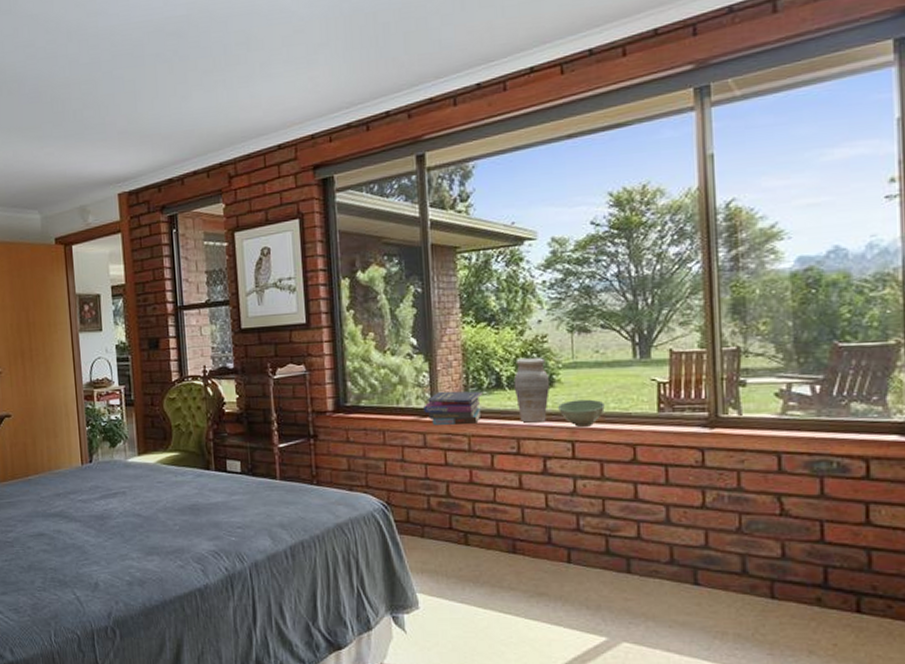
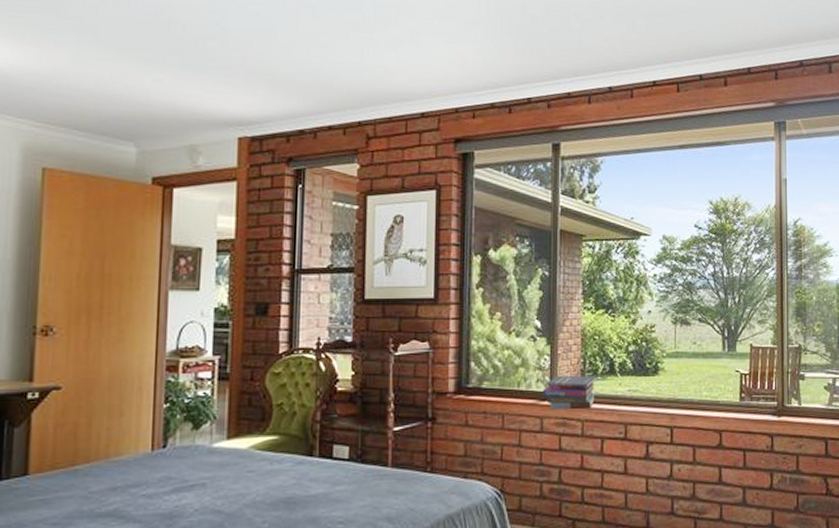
vase: present [513,358,550,424] -> none [624,346,655,410]
bowl: present [557,399,605,428] -> none [660,387,699,415]

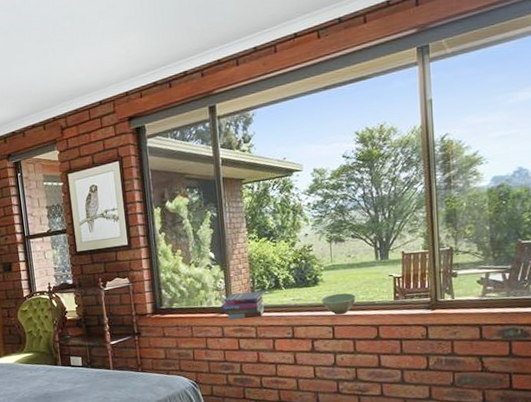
bowl: none [660,387,699,415] -> present [320,293,356,316]

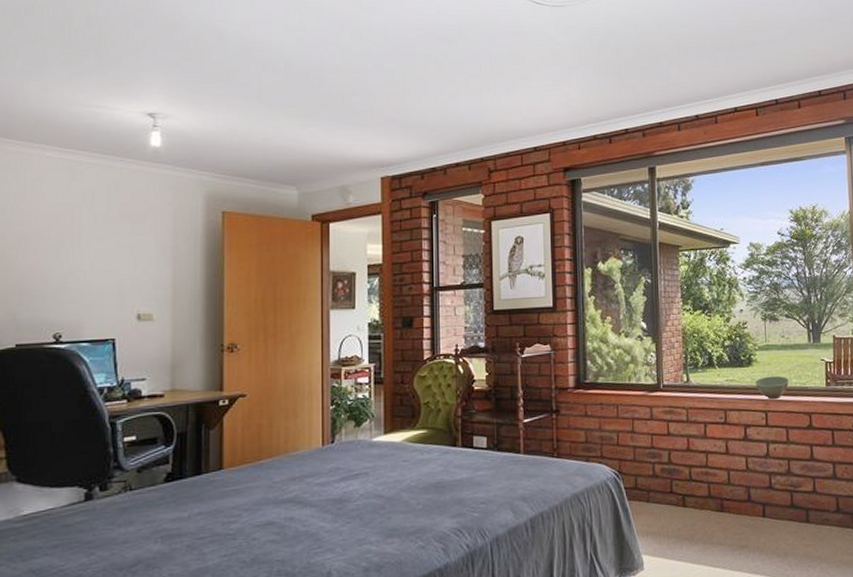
books: present [221,291,265,320] -> none [651,369,698,399]

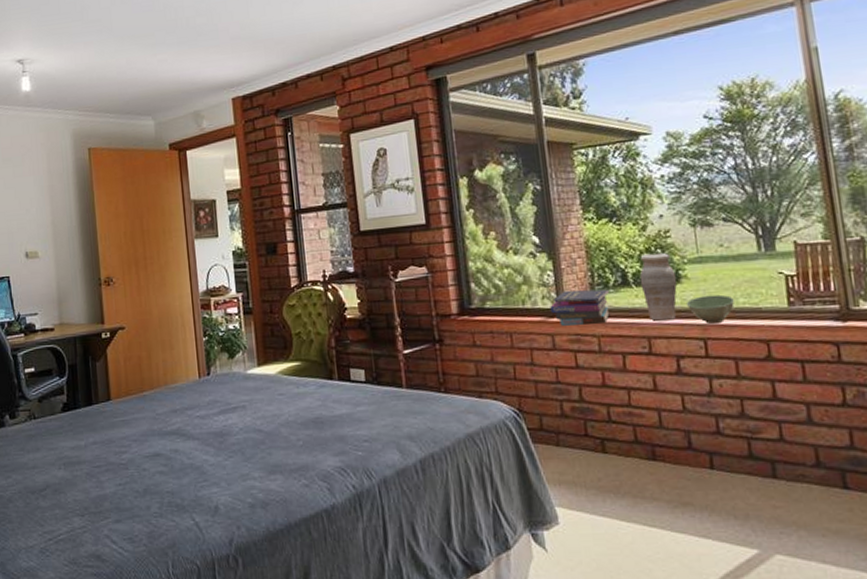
books: none [651,369,698,399] -> present [550,289,610,326]
vase: none [722,341,749,397] -> present [639,253,677,322]

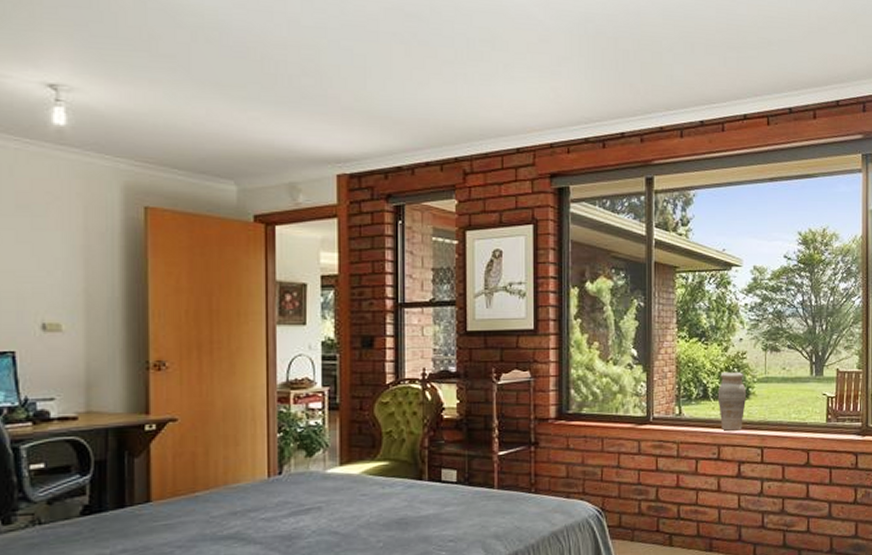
books: present [550,289,610,326] -> none [640,400,691,433]
bowl: present [685,294,734,325] -> none [751,410,788,436]

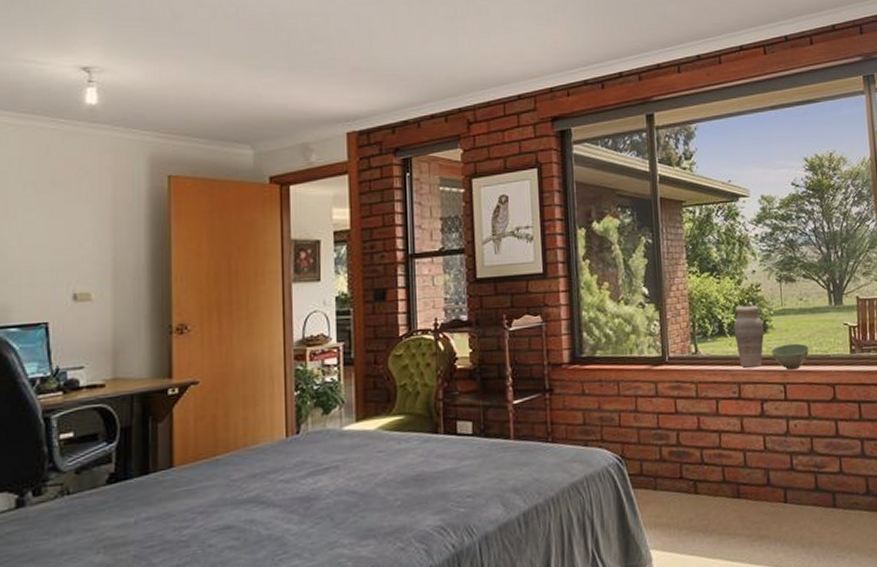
bowl: none [751,410,788,436] -> present [770,343,809,371]

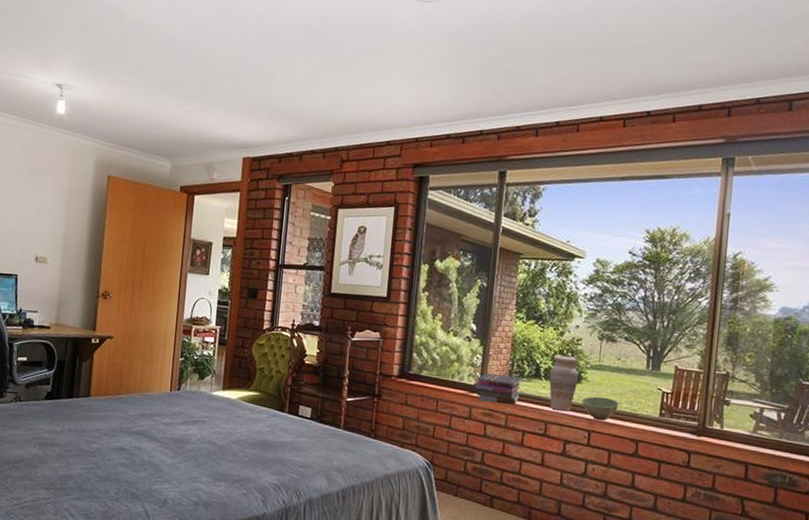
books: none [655,338,707,374] -> present [473,373,523,406]

